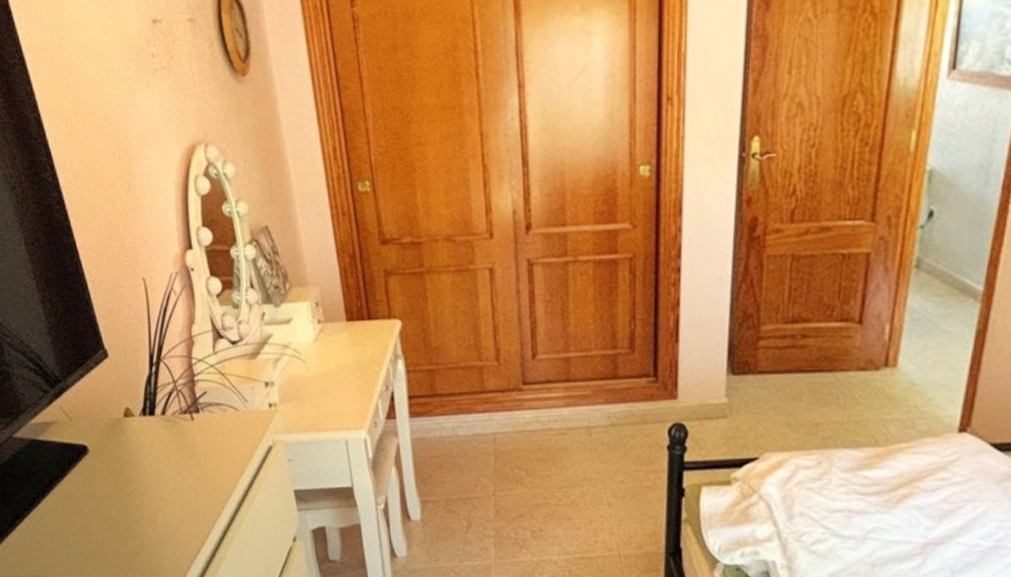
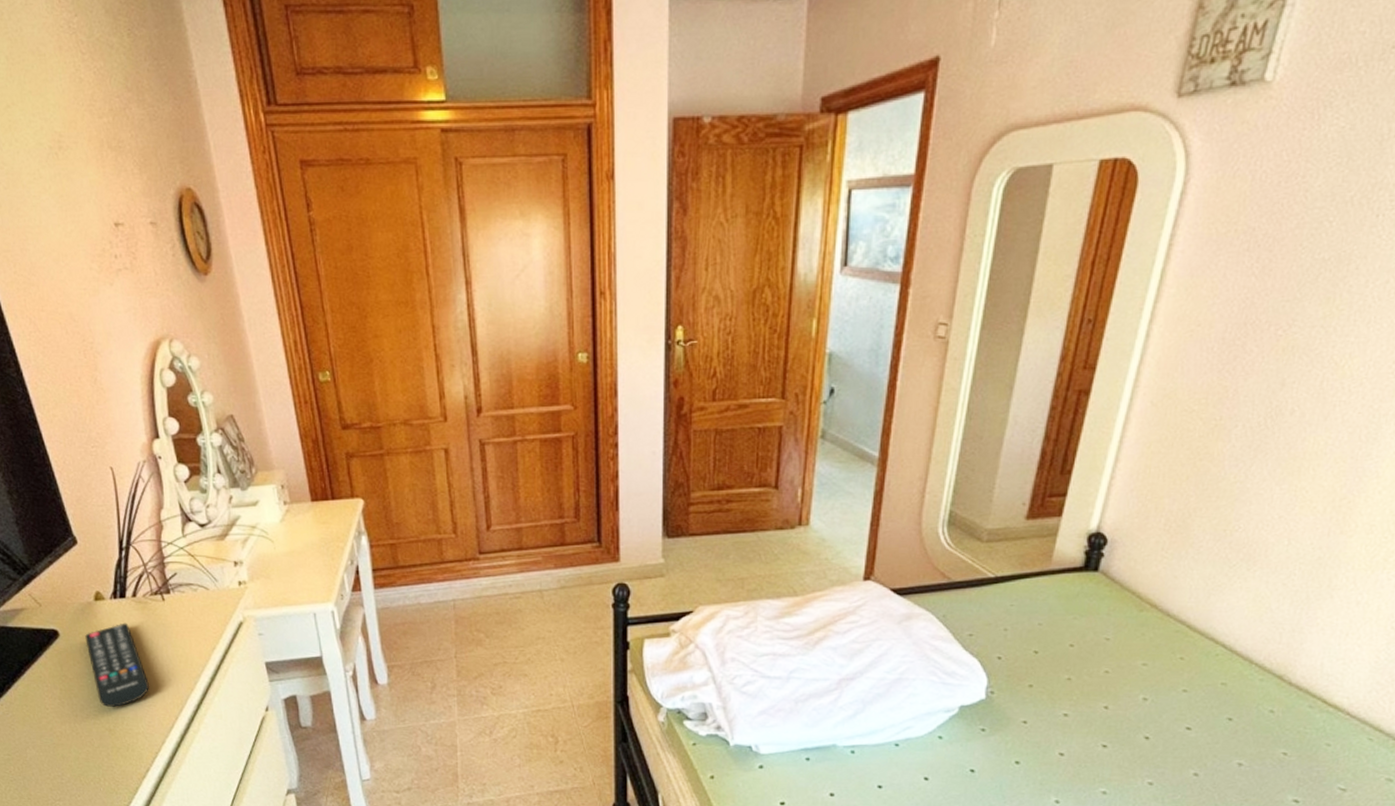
remote control: none [114,441,177,528] -> present [85,623,150,707]

